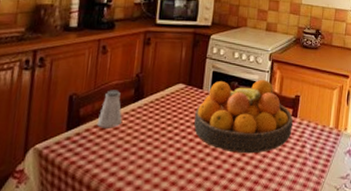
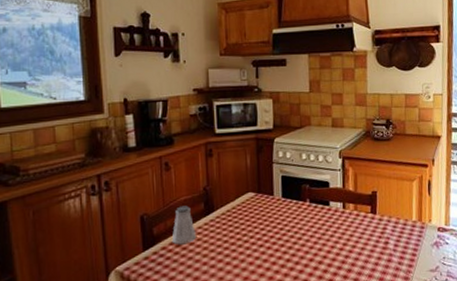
fruit bowl: present [193,79,293,154] -> none [269,178,373,256]

